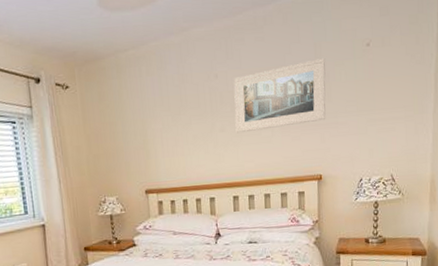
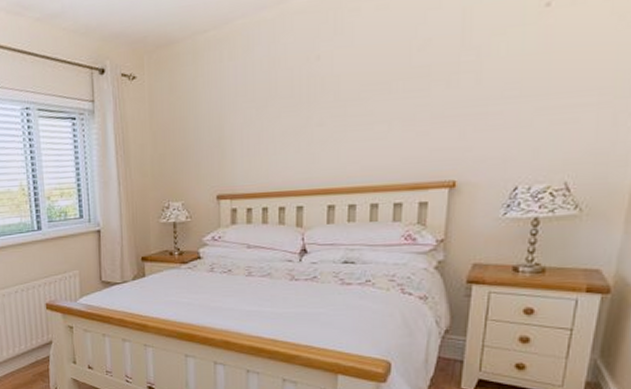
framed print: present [233,58,326,133] -> none [338,27,478,128]

